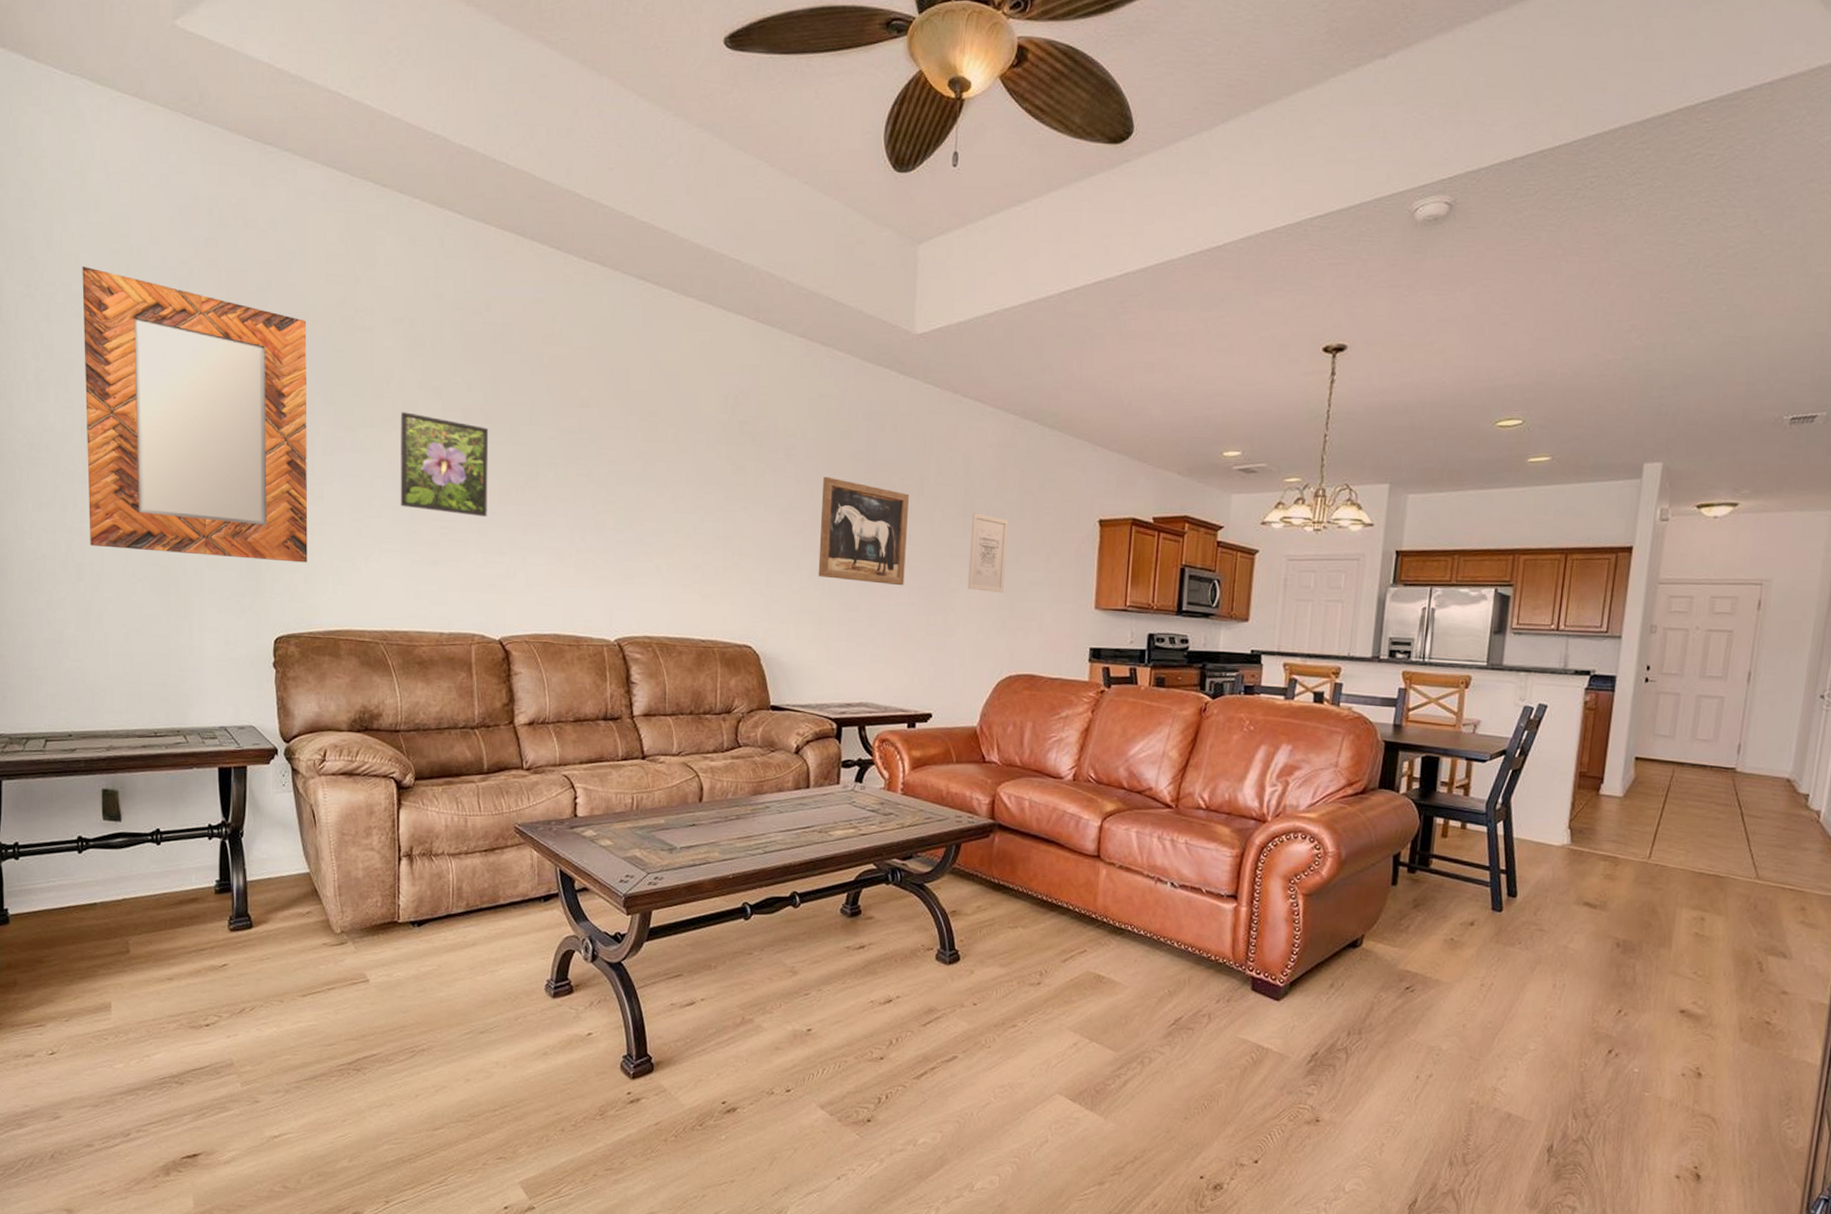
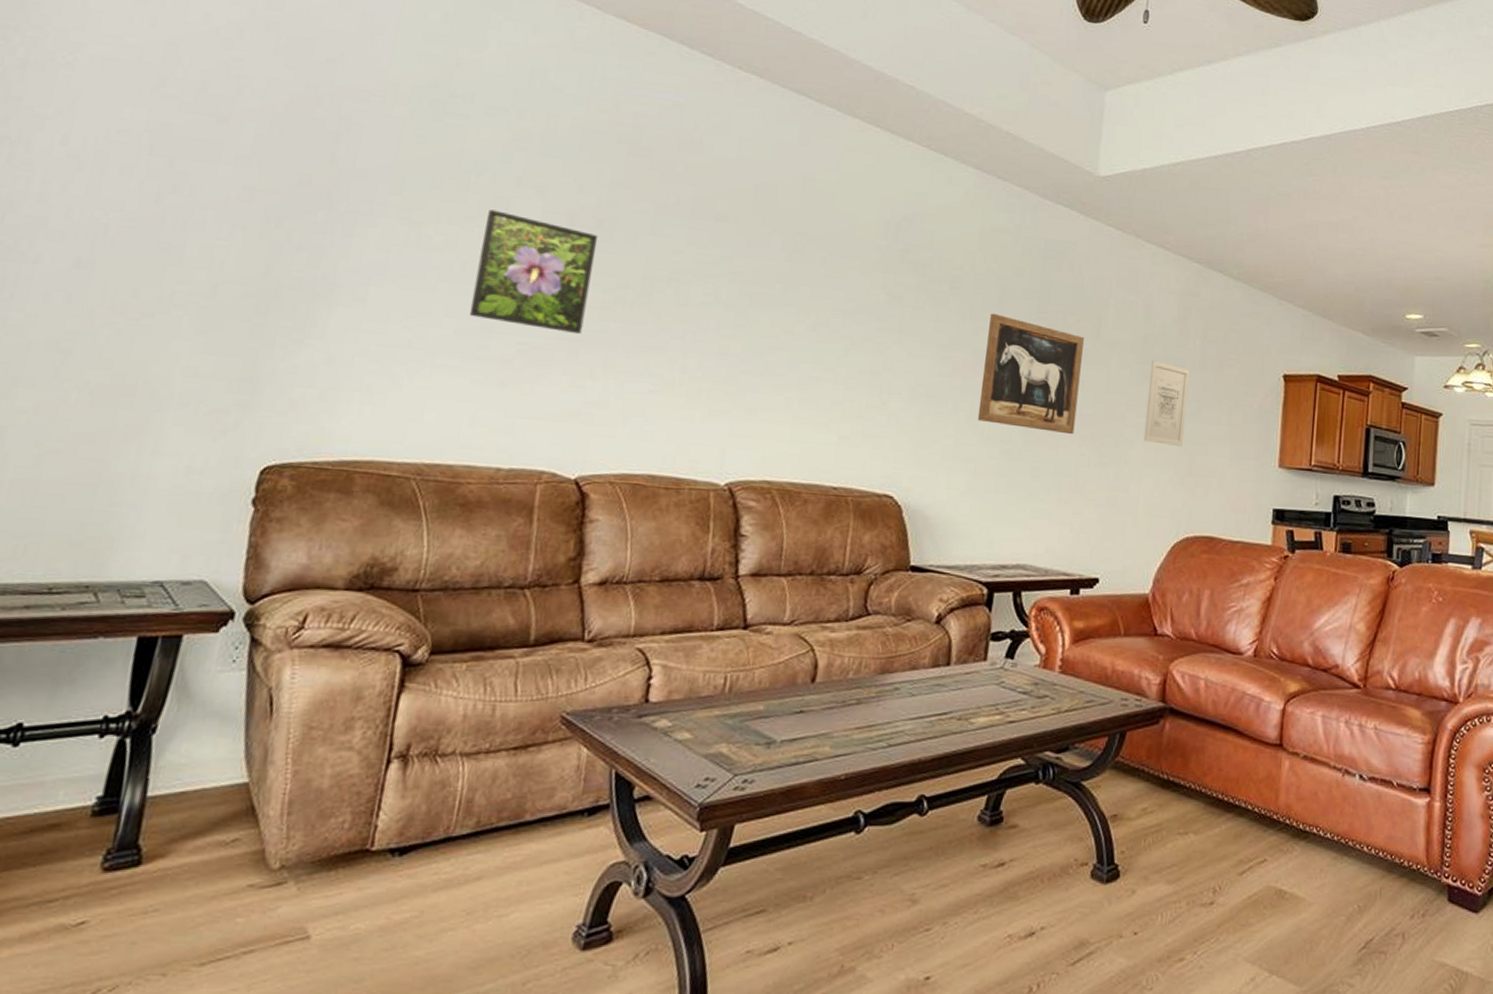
home mirror: present [82,267,308,563] -> none [11,13,383,376]

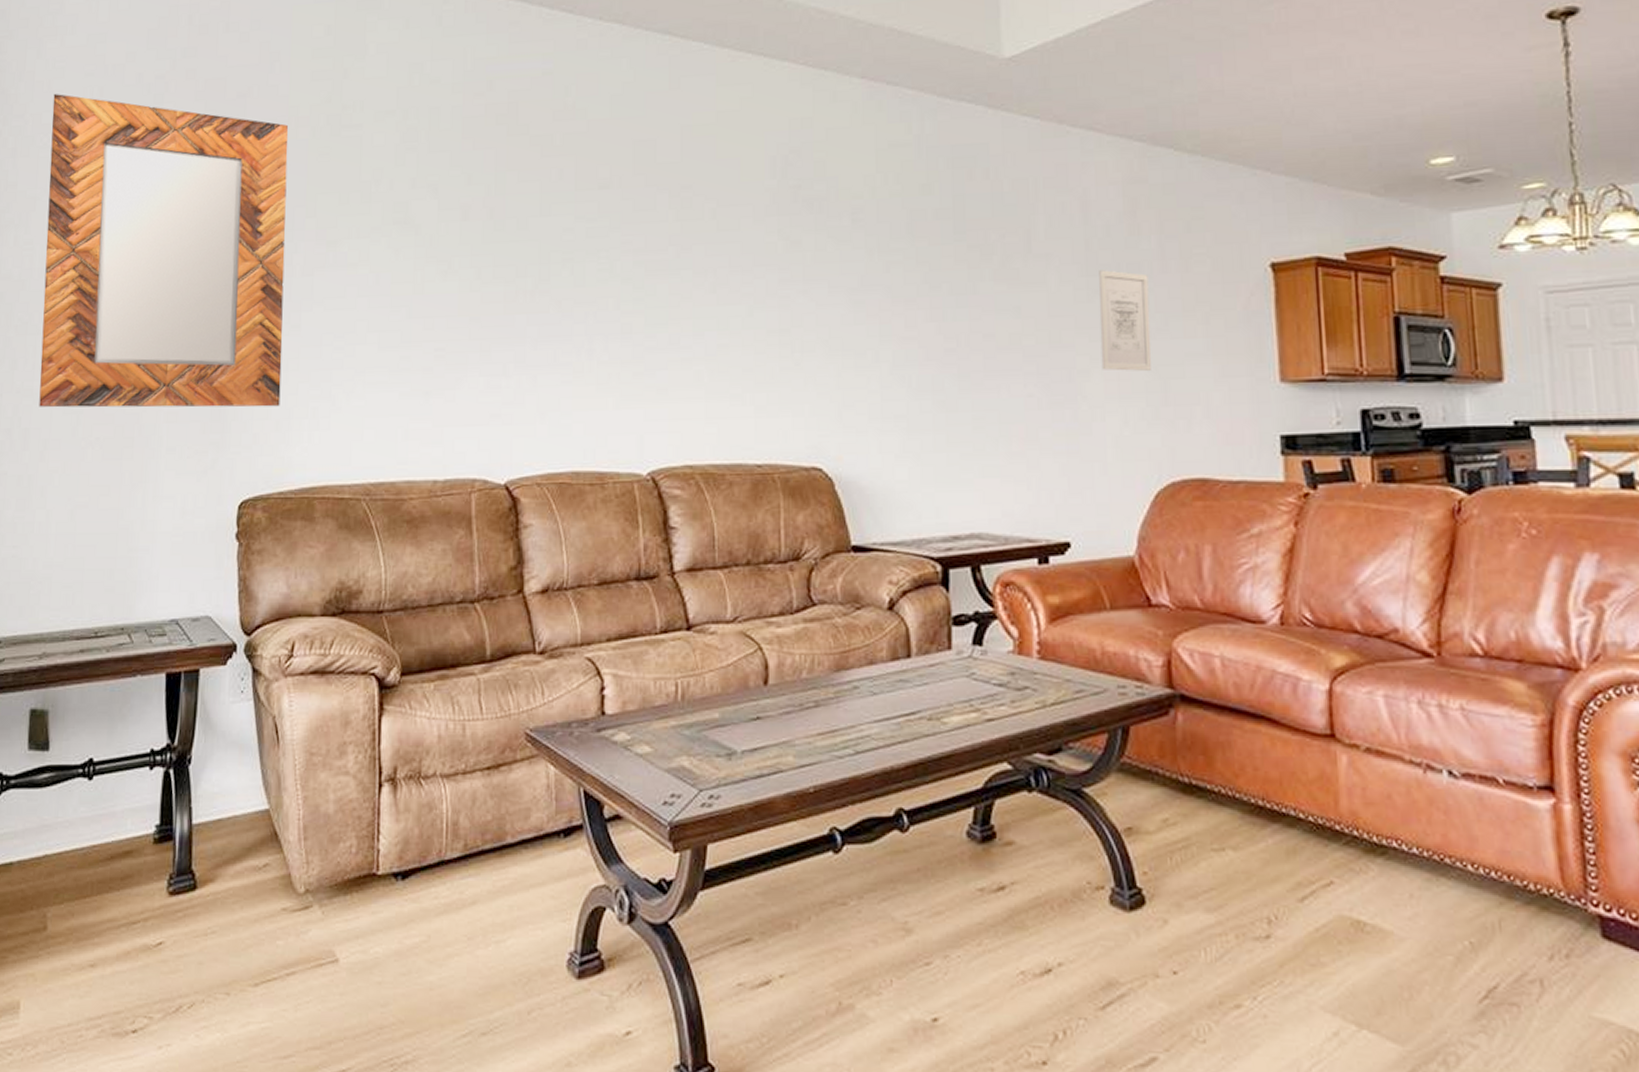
home mirror: none [11,13,383,376] -> present [39,94,289,408]
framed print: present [469,209,599,335] -> none [388,216,492,333]
wall art: present [977,313,1085,435] -> none [901,242,1016,373]

